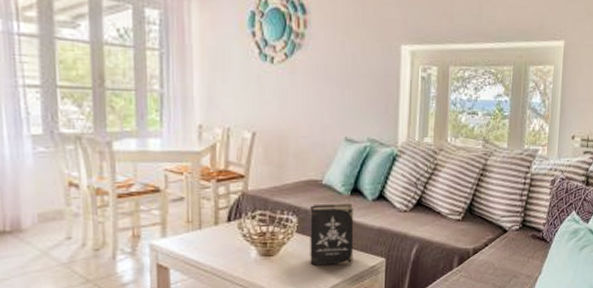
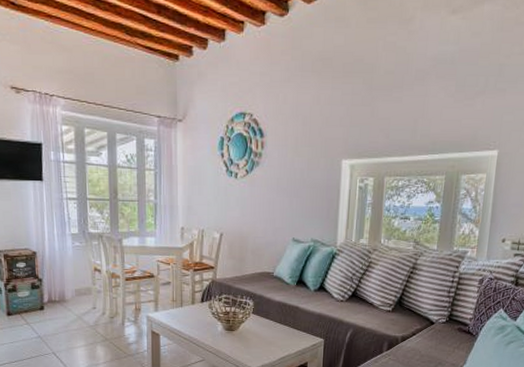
book: present [310,203,354,266] -> none [262,292,299,342]

